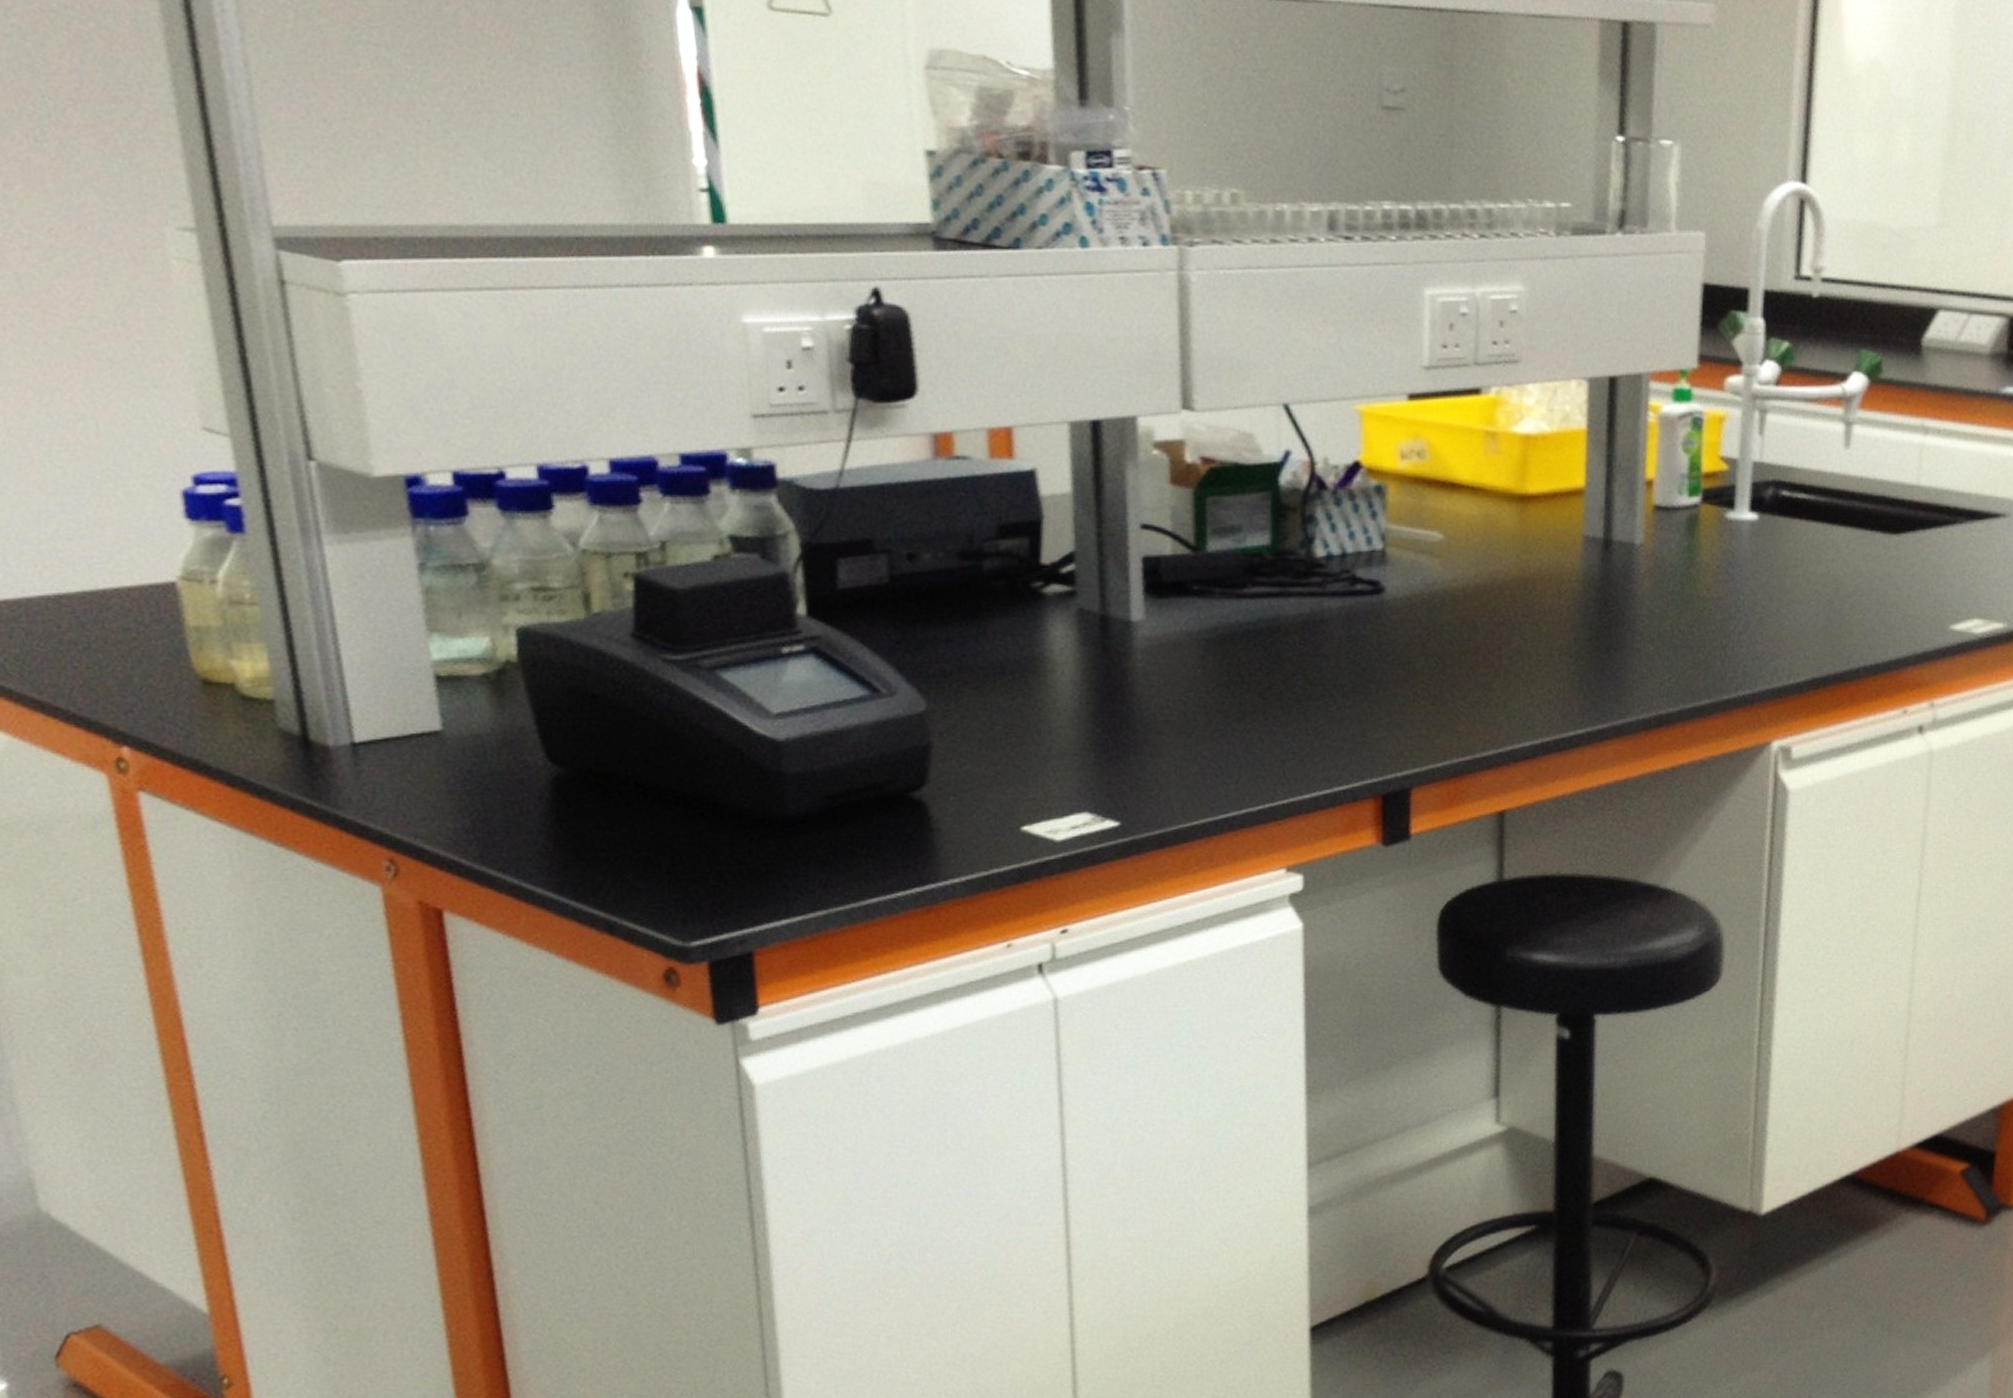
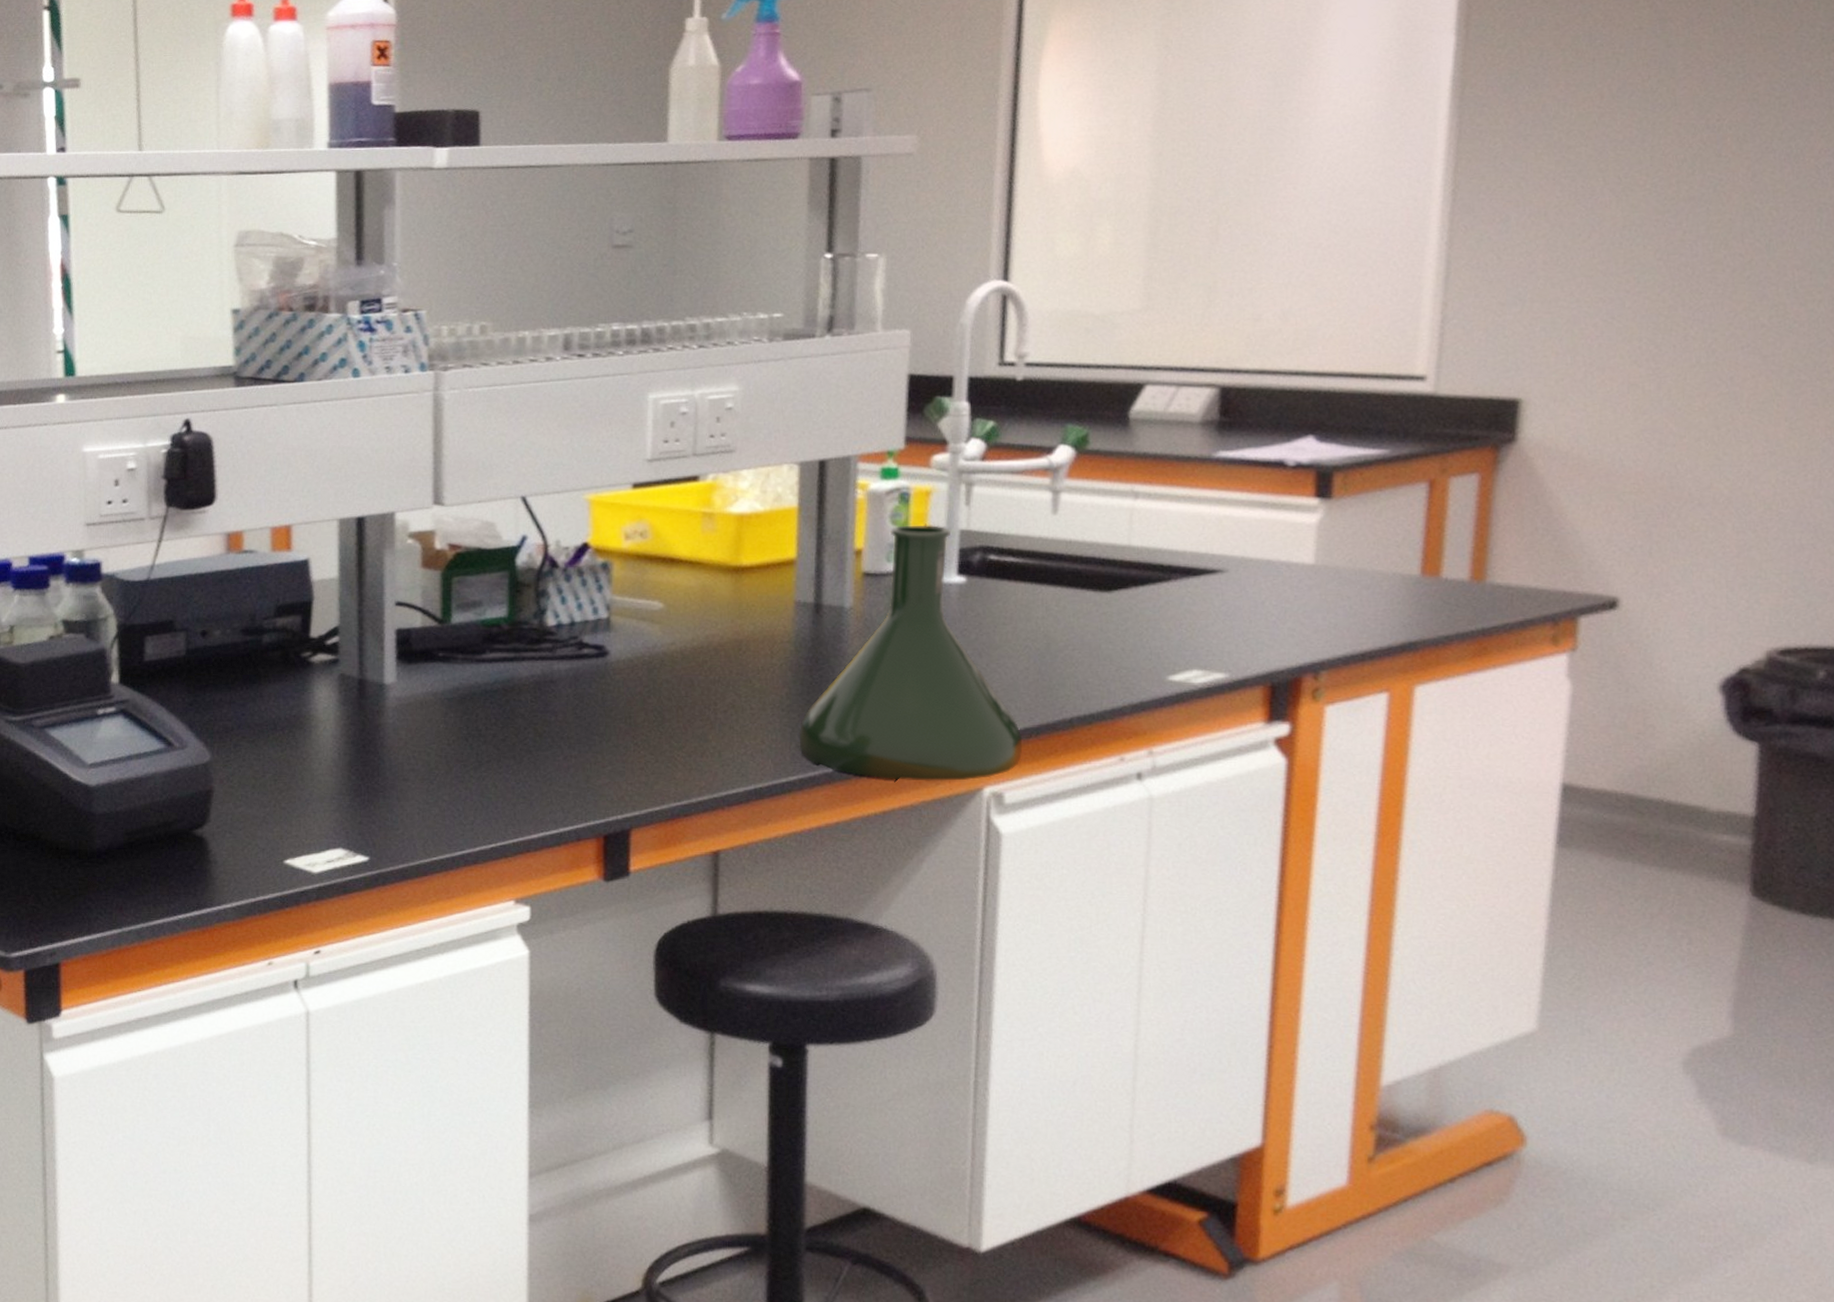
flask: none [1587,454,1811,735] -> present [799,525,1023,781]

